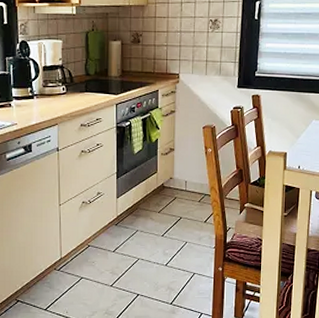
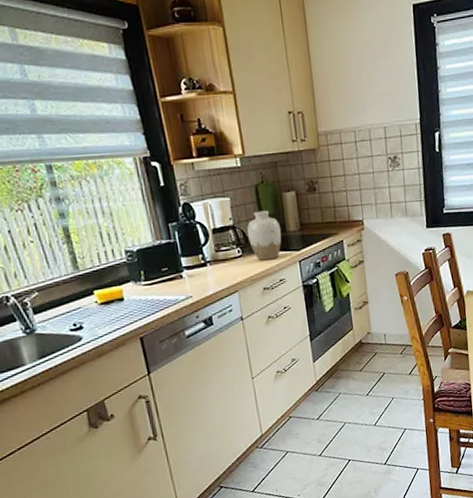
vase: none [74,55,103,100] -> present [247,210,282,261]

